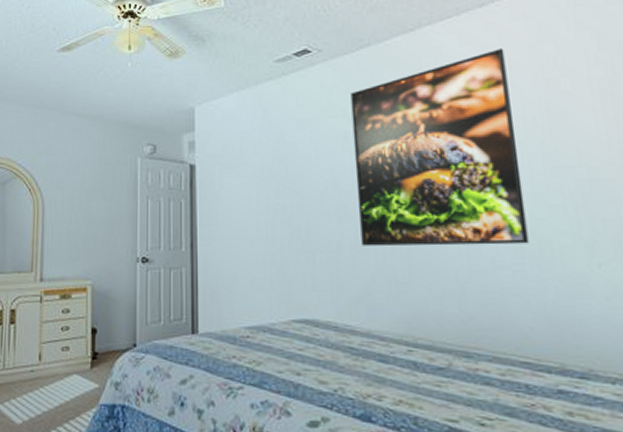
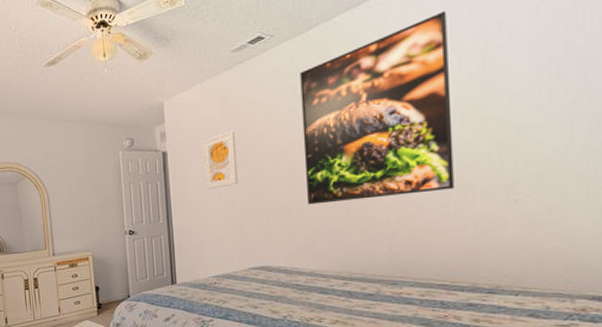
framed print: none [238,148,279,216] -> present [202,130,238,190]

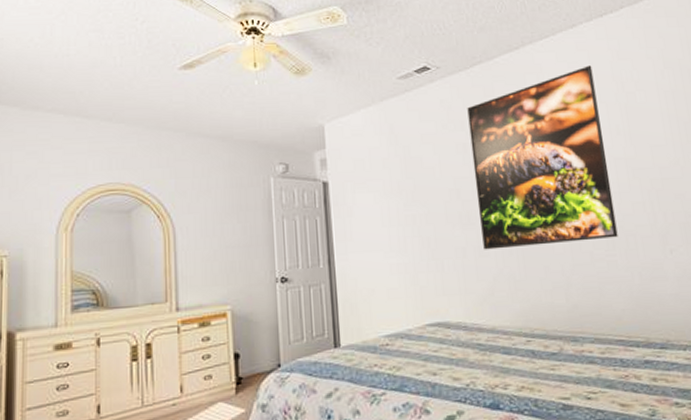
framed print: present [202,130,238,190] -> none [368,163,409,230]

